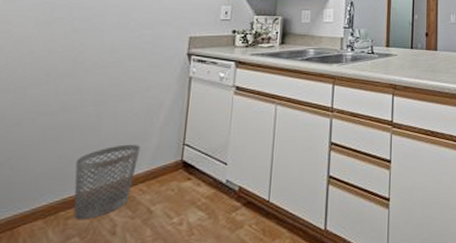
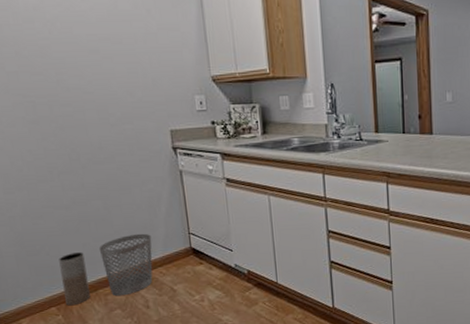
vase: none [13,166,56,234] -> present [59,252,91,306]

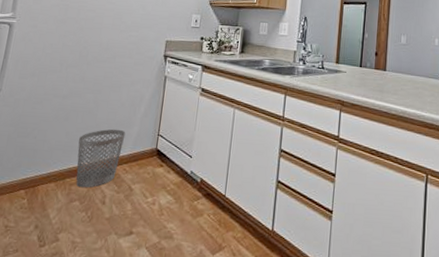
vase: present [59,252,91,306] -> none [34,139,65,191]

